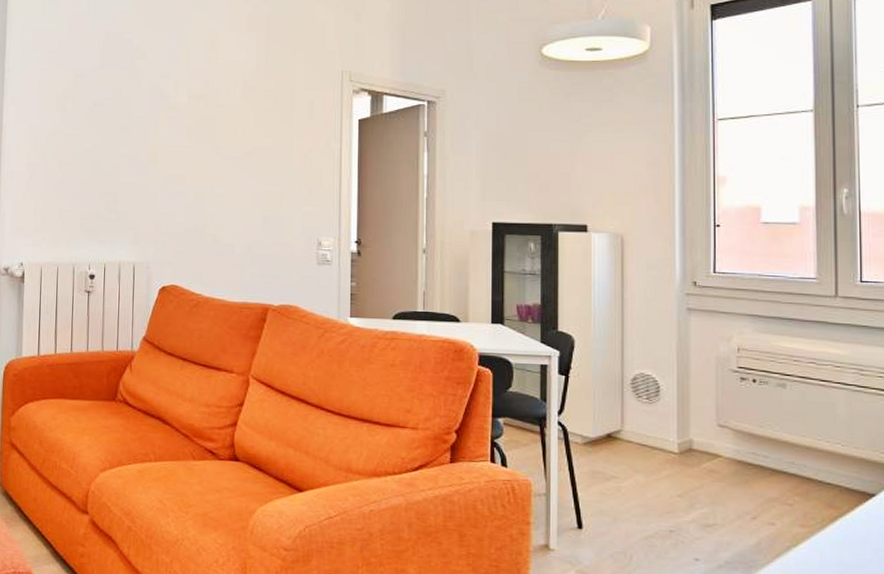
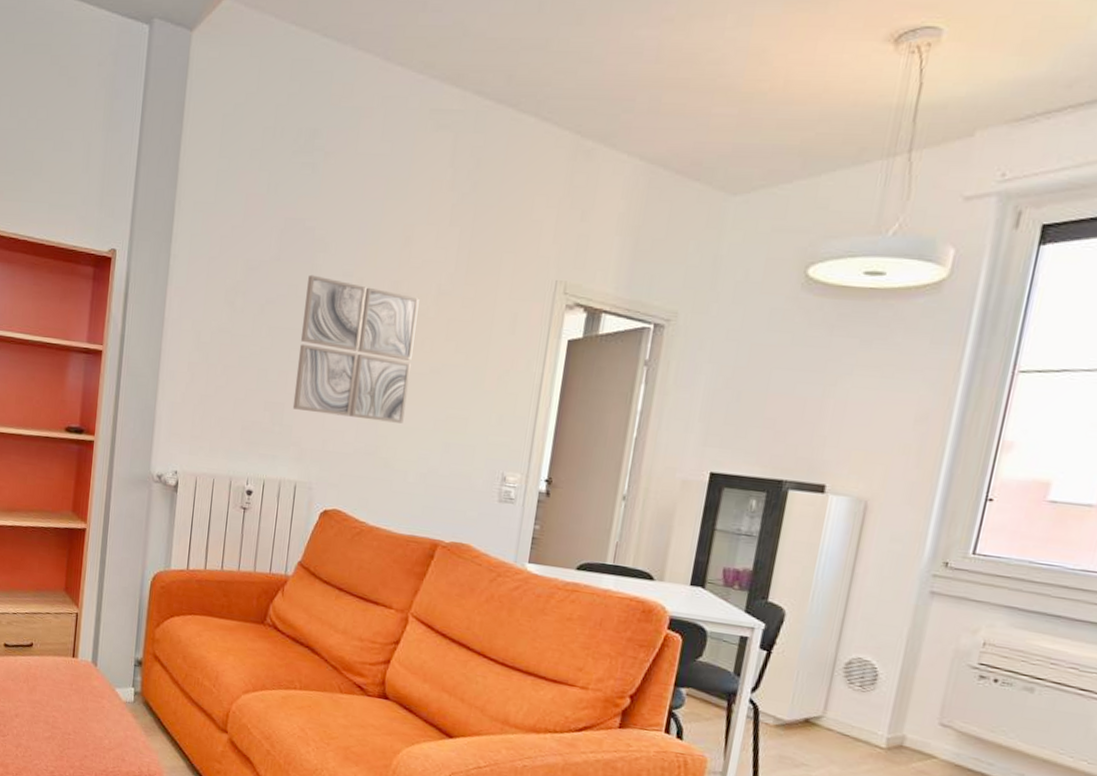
wall art: none [125,79,229,202] -> present [292,274,420,424]

